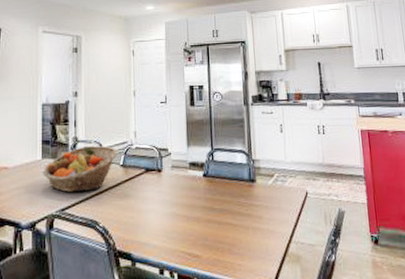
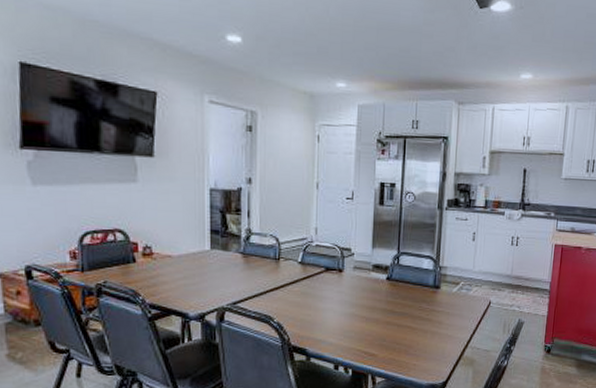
fruit basket: present [43,146,117,193] -> none [212,240,295,287]

